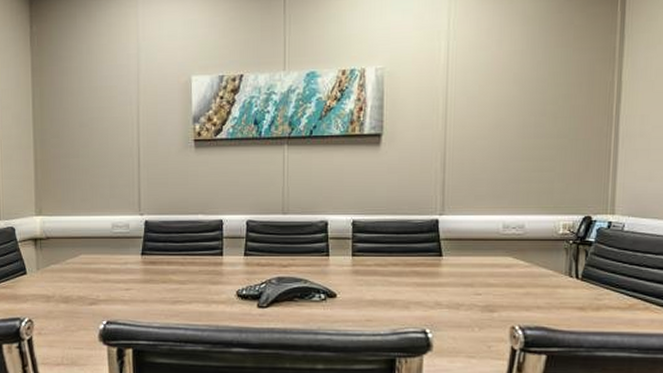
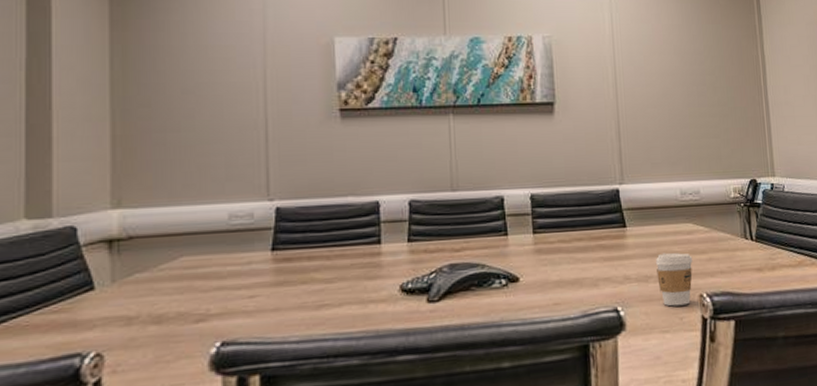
coffee cup: none [468,283,508,335] -> present [655,252,693,307]

